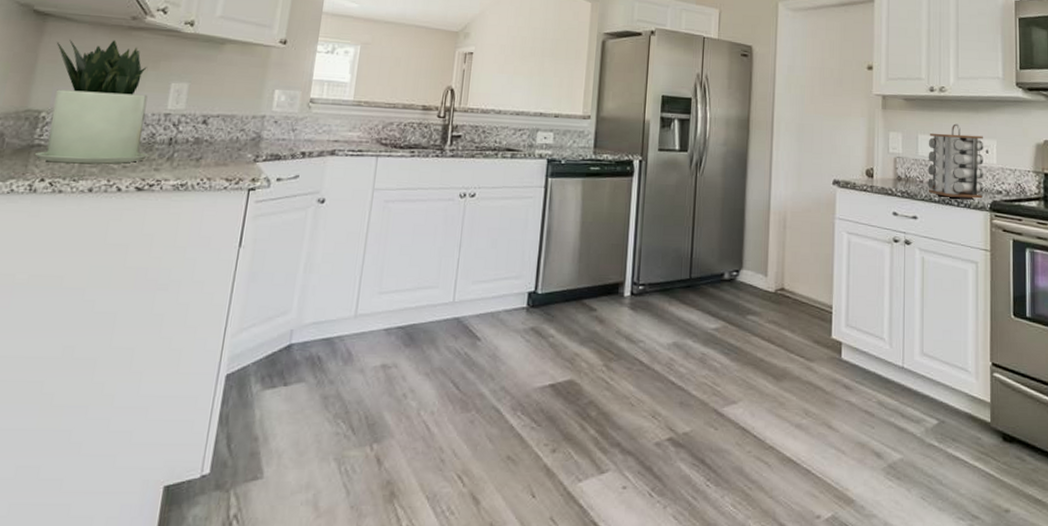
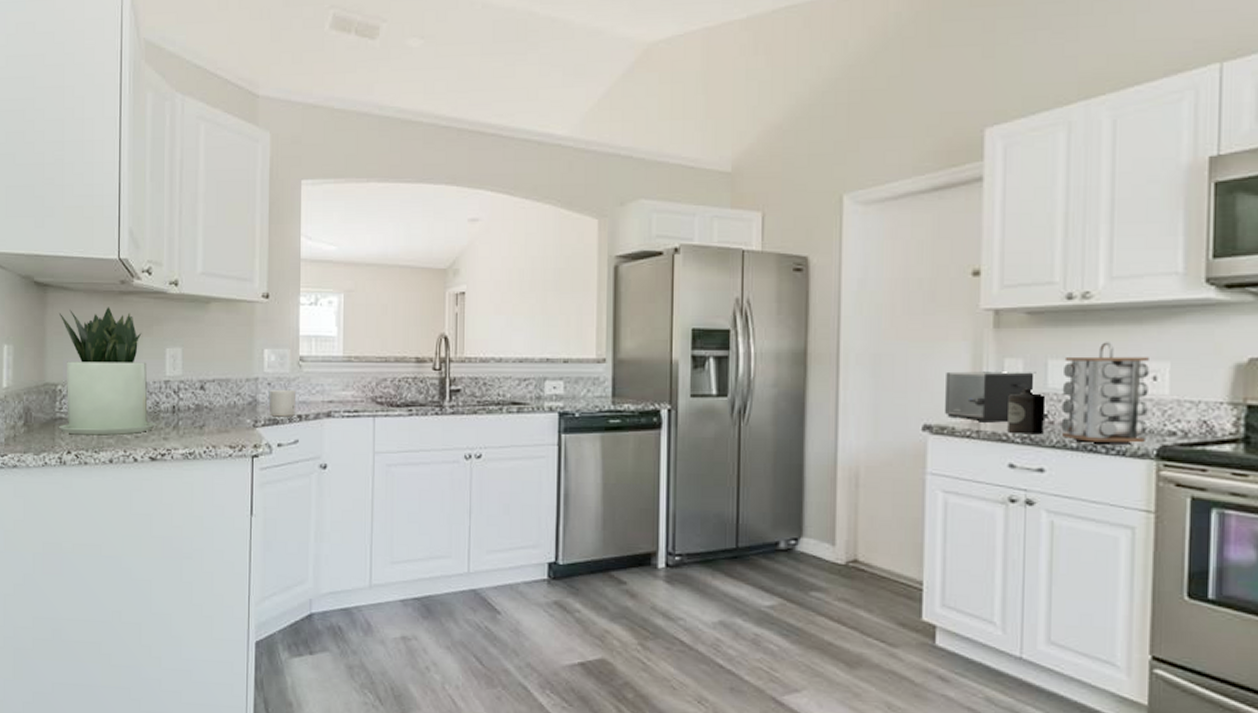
mug: none [272,127,303,154] -> present [268,389,297,417]
toaster: none [849,139,920,180] -> present [945,371,1049,423]
canister: none [892,155,916,191] -> present [1007,388,1044,435]

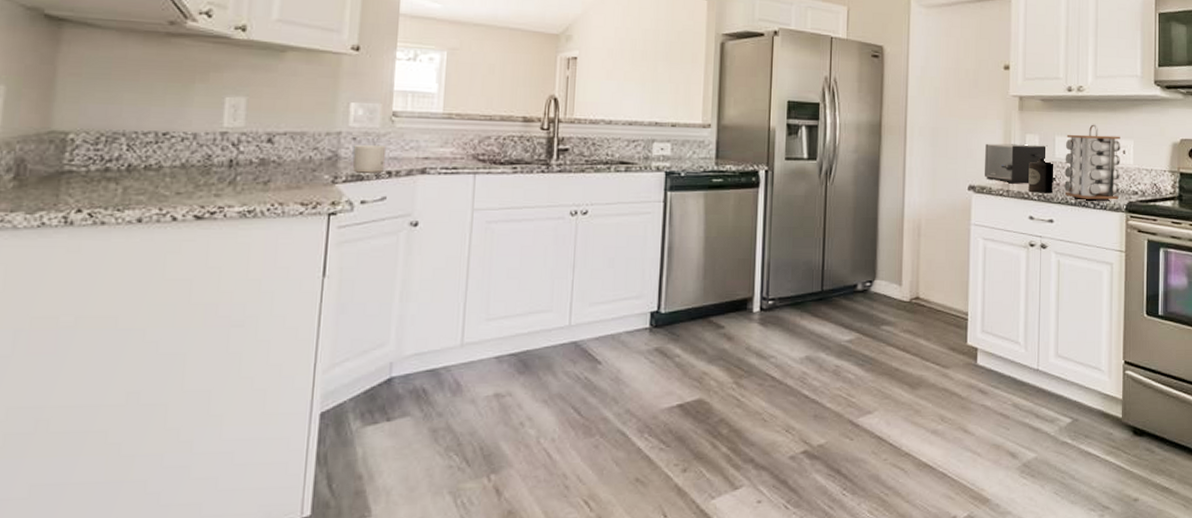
planter: present [58,307,155,436] -> none [65,49,205,192]

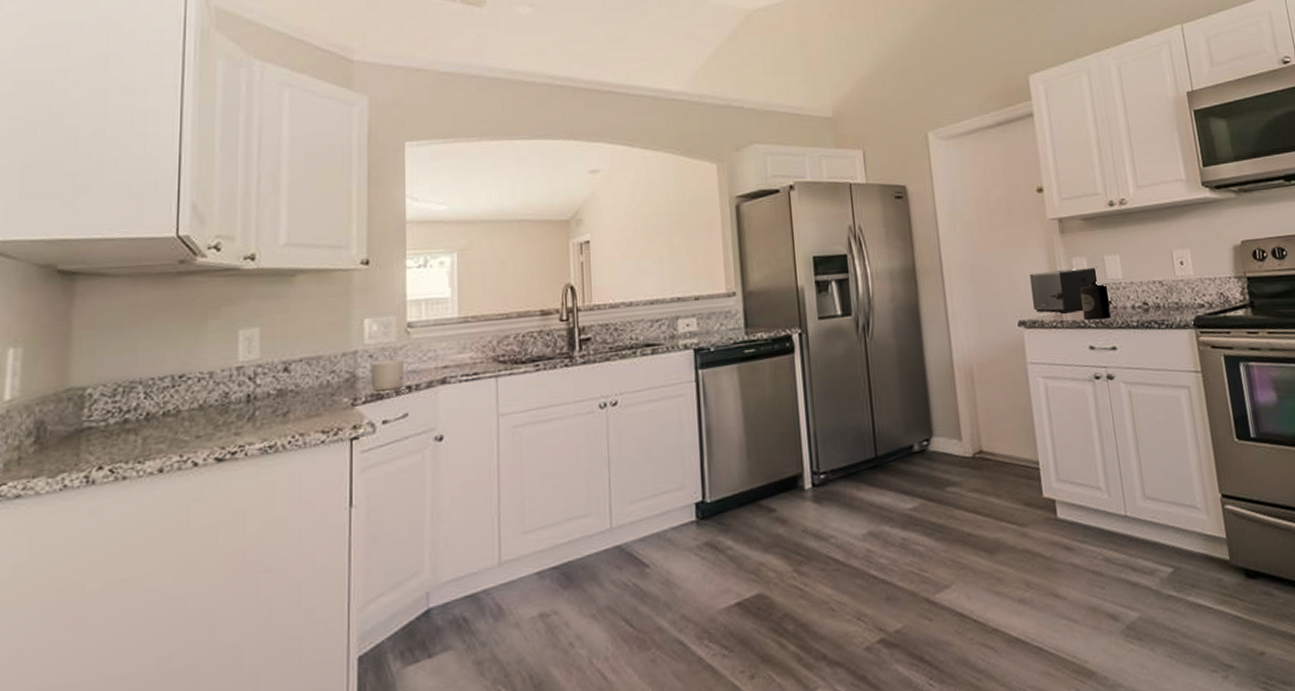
spice rack: present [1064,124,1120,201] -> none [1116,237,1184,321]

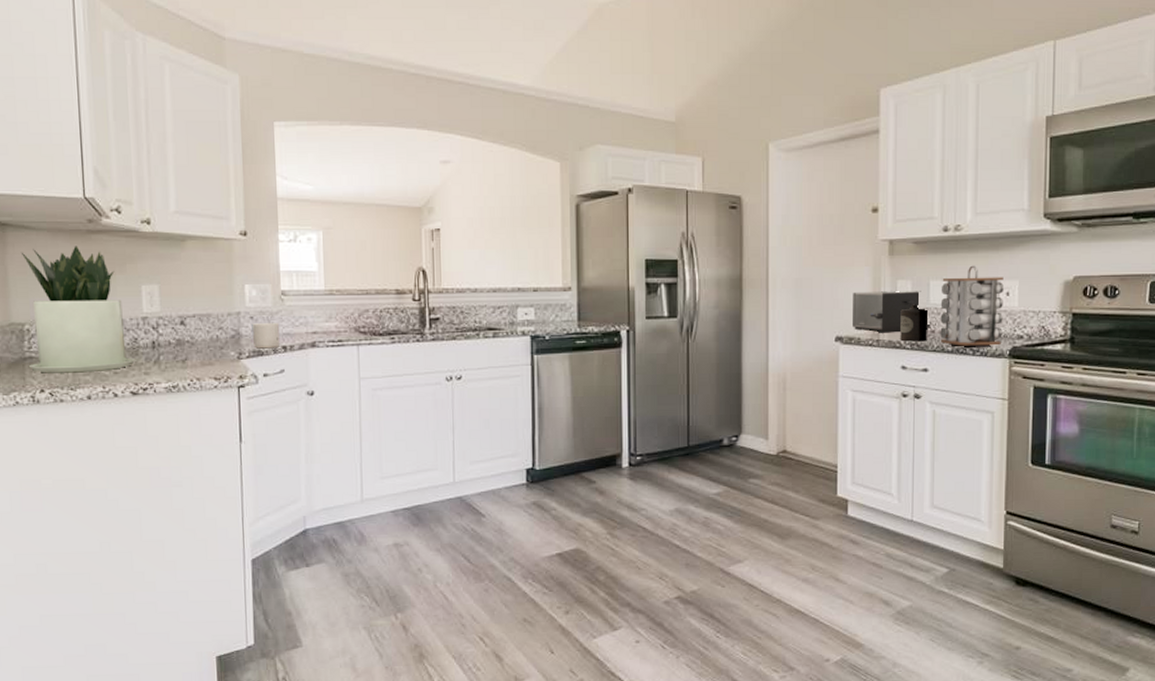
planter: none [85,291,223,446] -> present [20,246,135,373]
spice rack: none [1116,237,1184,321] -> present [940,265,1004,347]

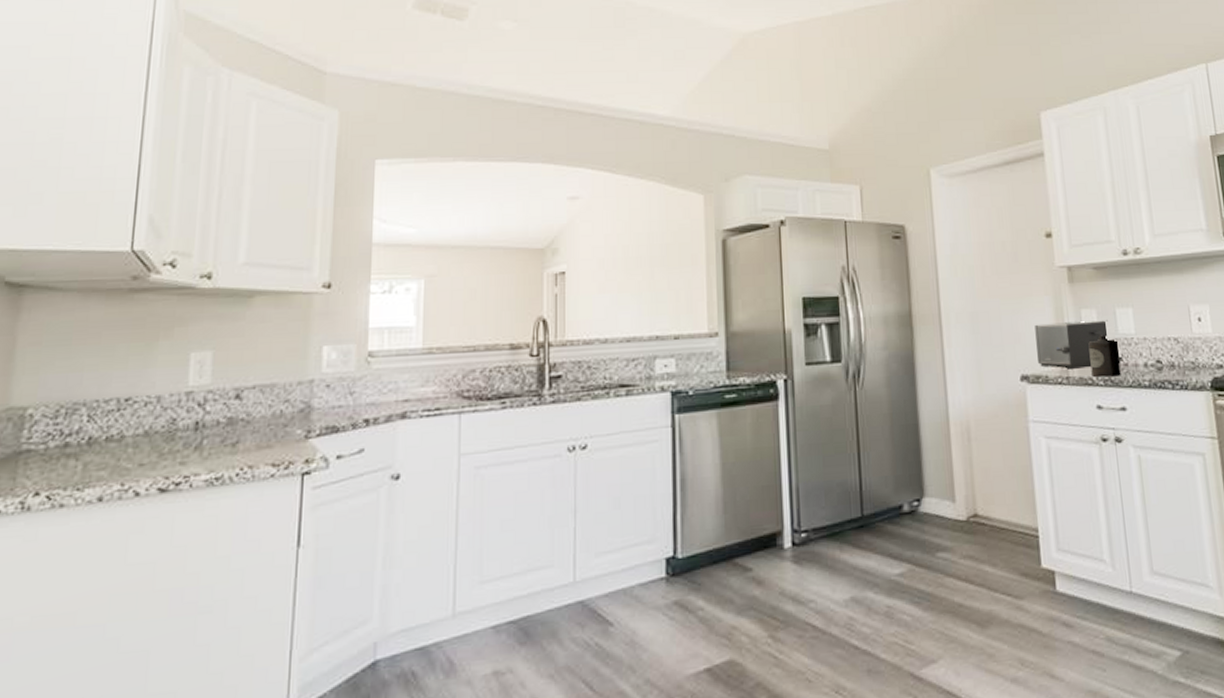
planter: present [20,246,135,373] -> none [23,308,169,471]
mug: present [251,322,280,349] -> none [326,390,363,424]
spice rack: present [940,265,1004,347] -> none [1128,290,1201,381]

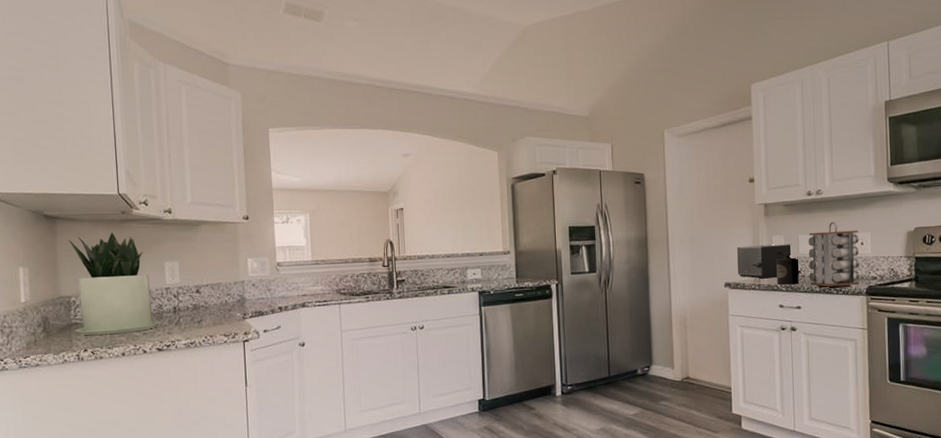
planter: none [23,308,169,471] -> present [68,233,160,336]
spice rack: none [1128,290,1201,381] -> present [808,222,860,288]

